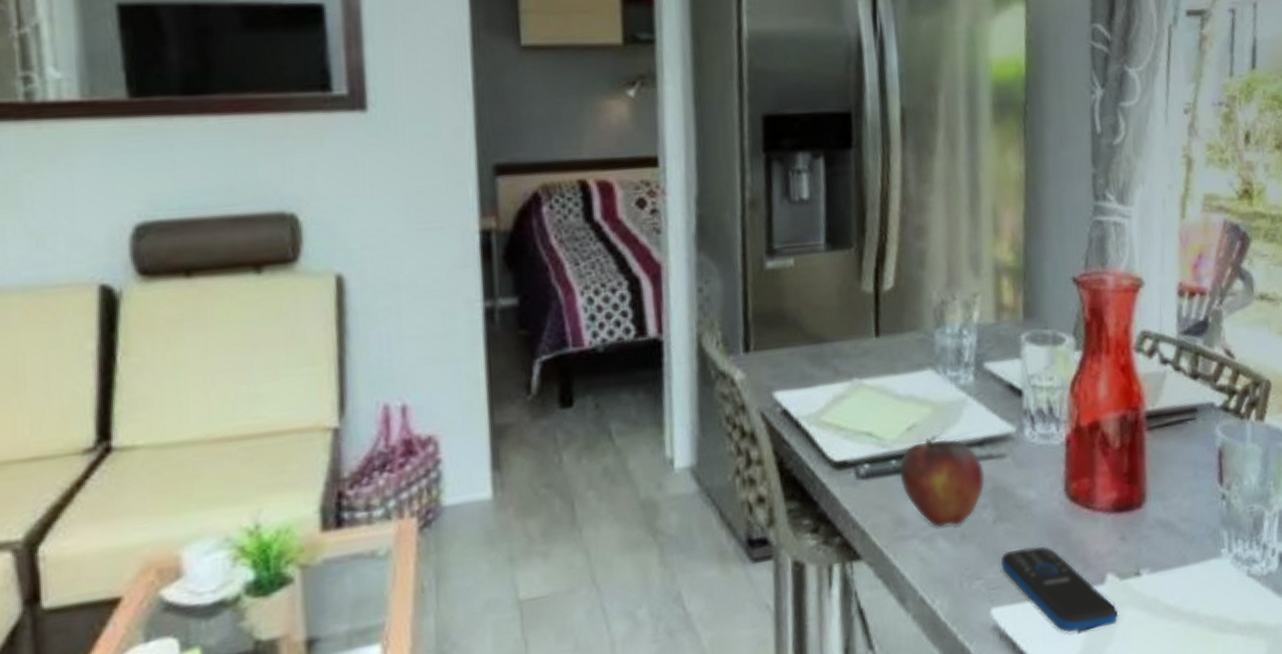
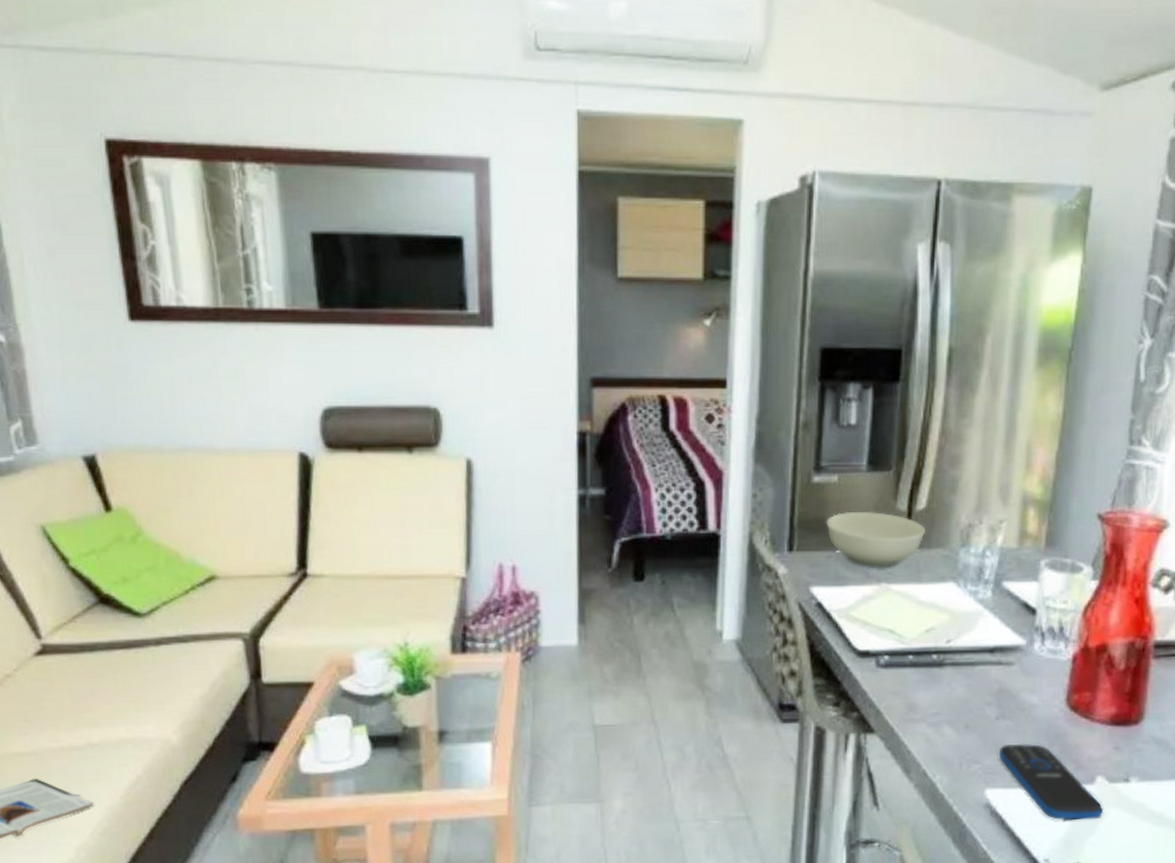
bowl: none [784,296,896,362] -> present [826,512,925,568]
fruit: present [900,438,985,527] -> none [916,641,993,716]

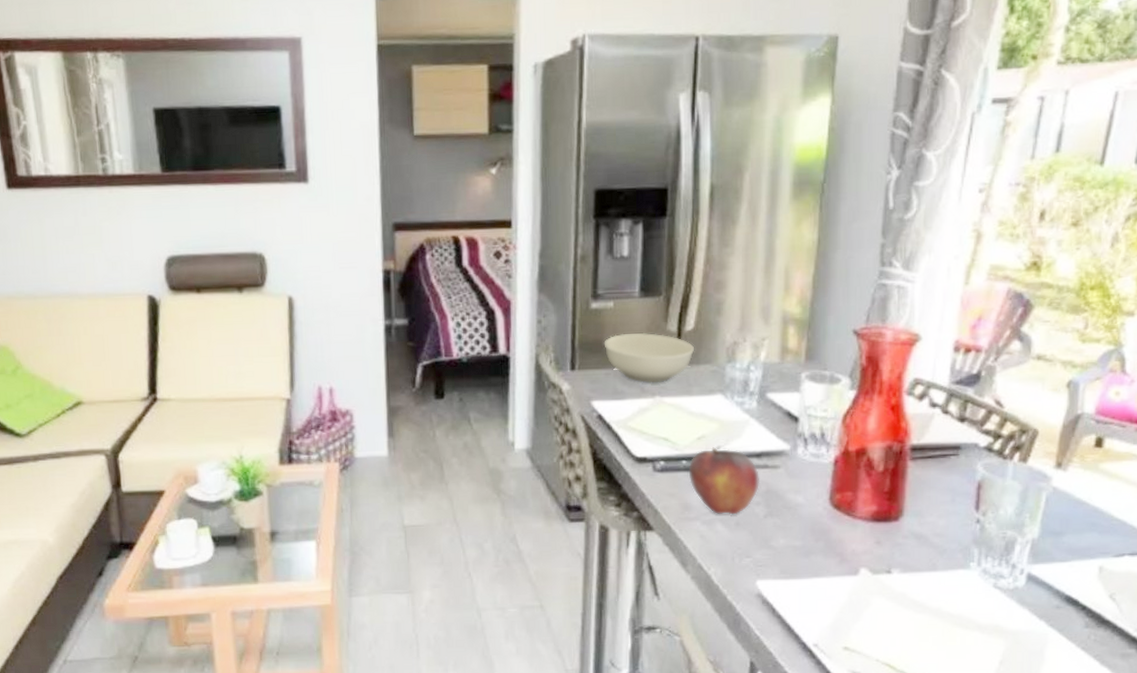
fruit: none [916,641,993,716] -> present [689,447,760,515]
mobile phone: present [998,743,1103,821] -> none [768,539,867,609]

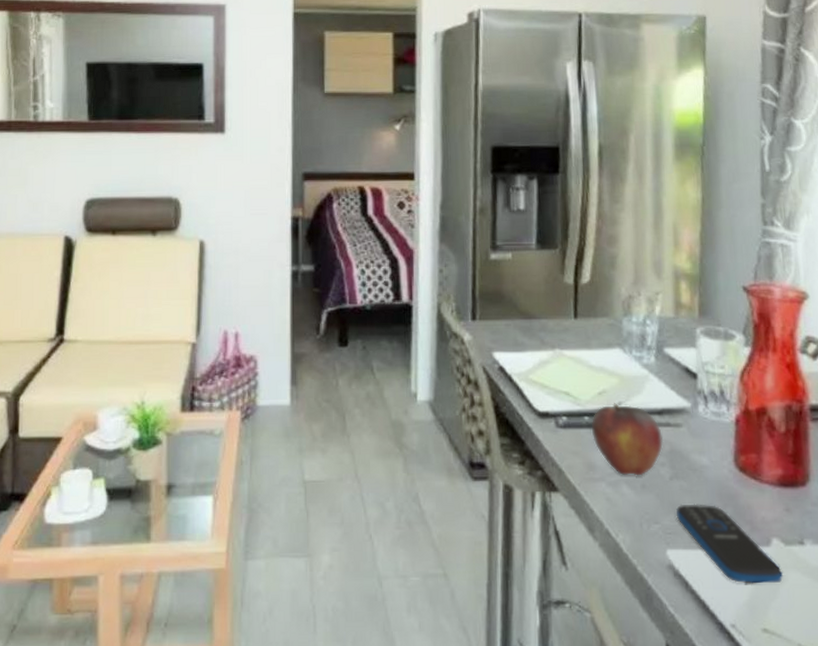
bowl: present [604,333,694,384] -> none [503,285,591,336]
mobile phone: none [768,539,867,609] -> present [675,504,783,584]

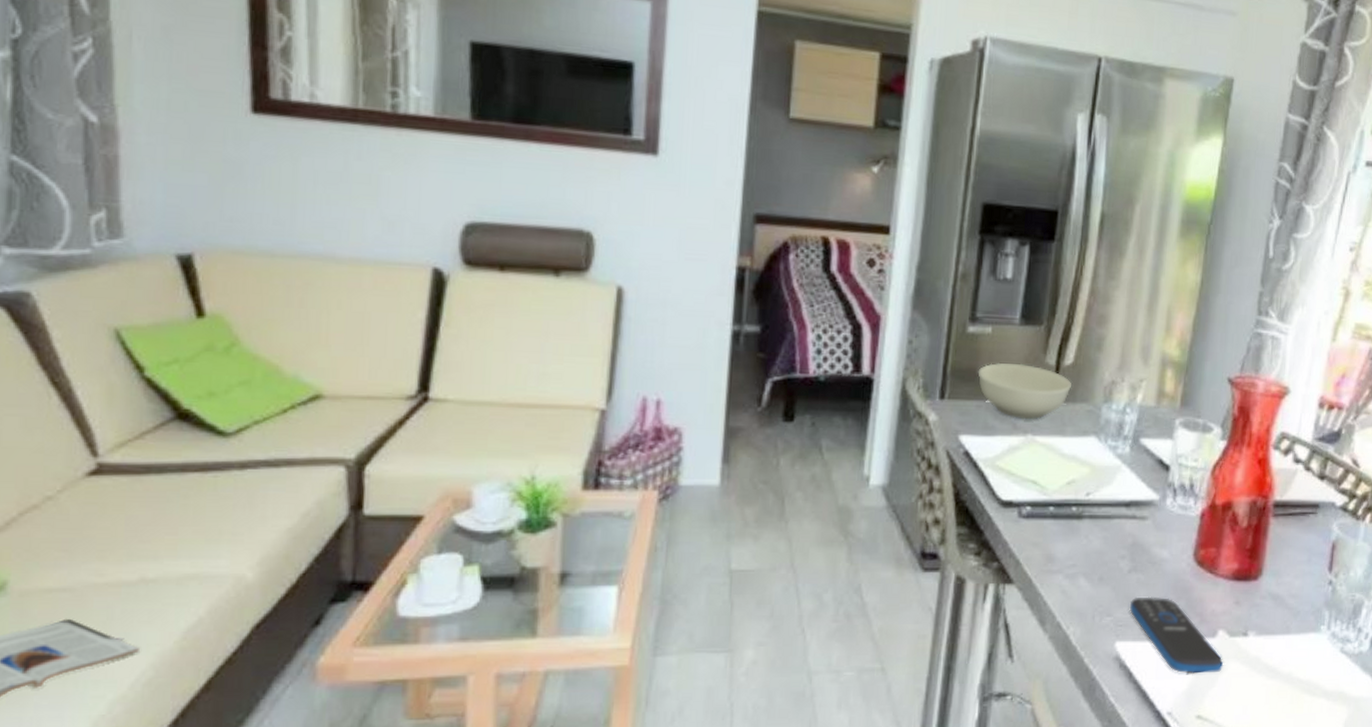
bowl: none [503,285,591,336] -> present [978,363,1071,420]
fruit: present [592,403,664,476] -> none [1055,493,1127,569]

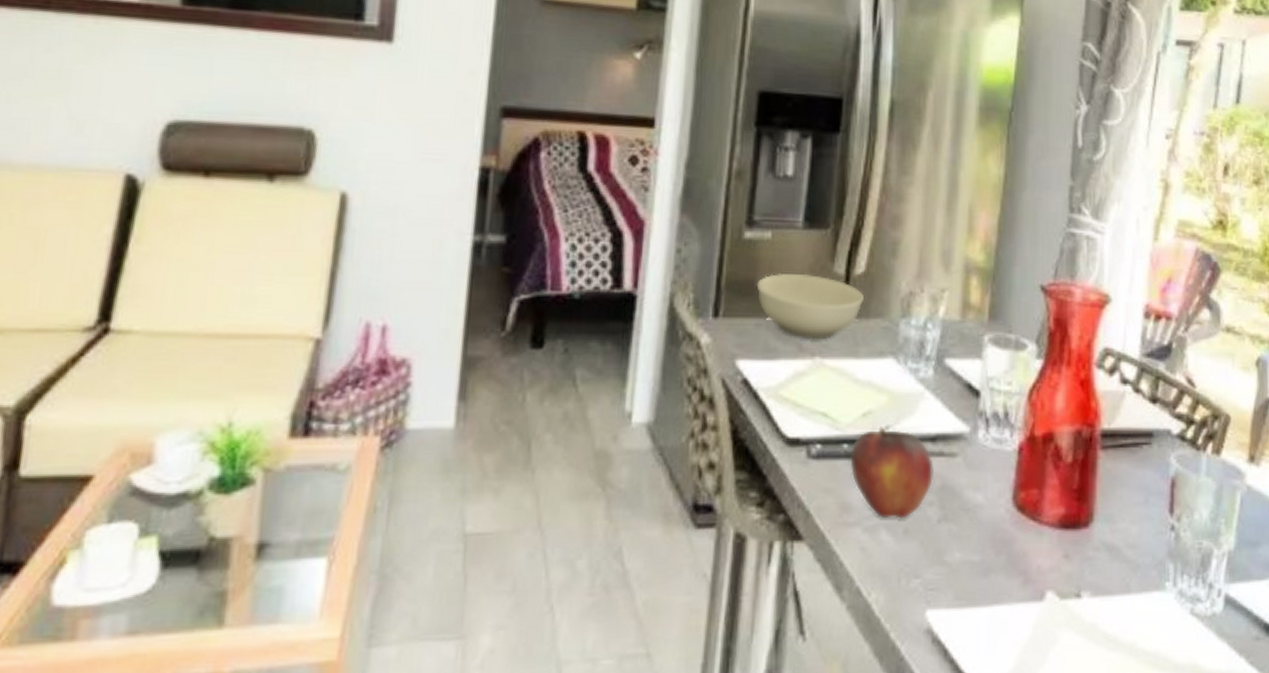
fruit: none [1055,493,1127,569] -> present [851,427,935,519]
mobile phone: present [1129,596,1223,674] -> none [940,551,1054,648]

